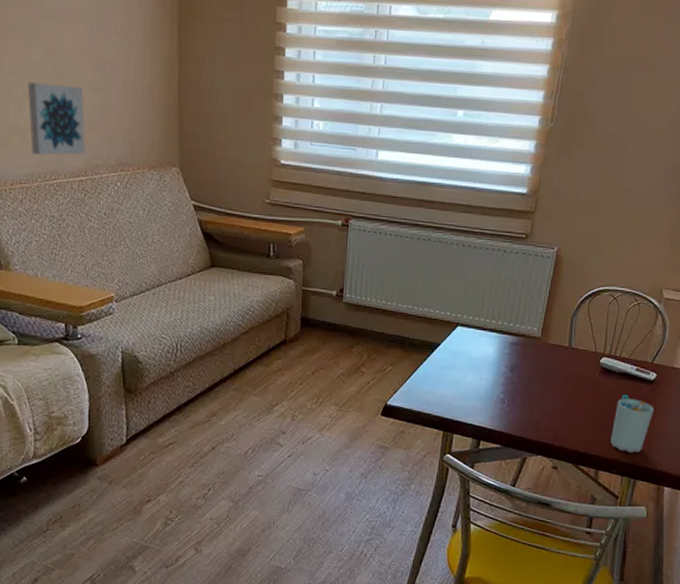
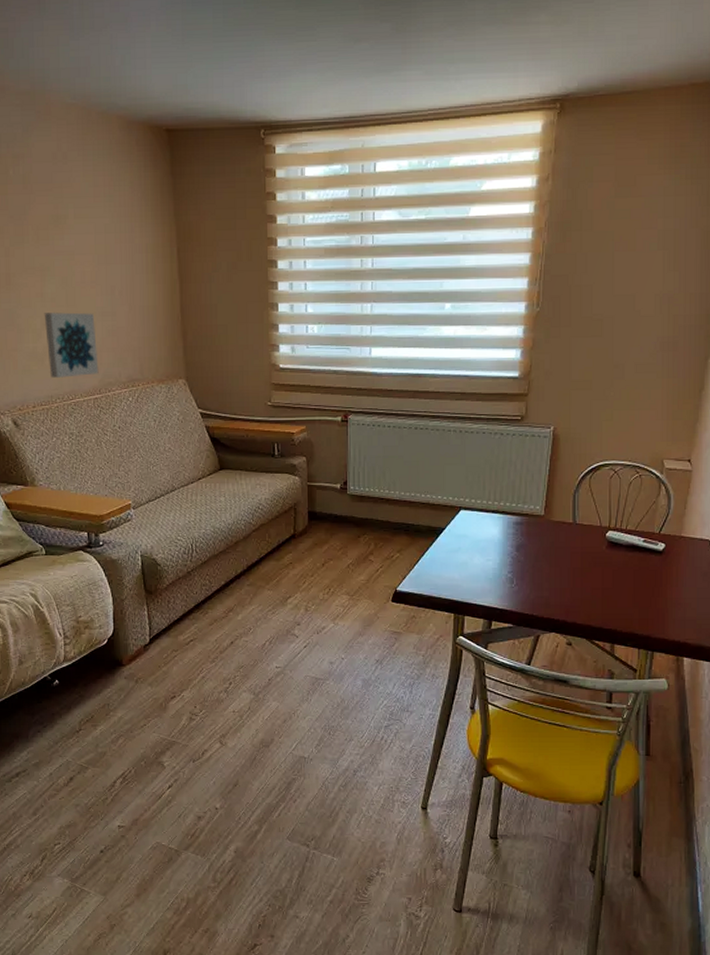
cup: present [610,395,654,453] -> none [624,567,665,625]

